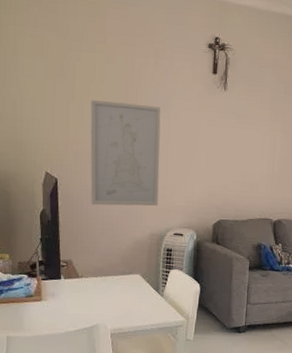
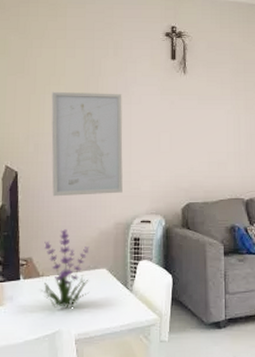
plant: none [80,236,125,307] -> present [40,229,90,309]

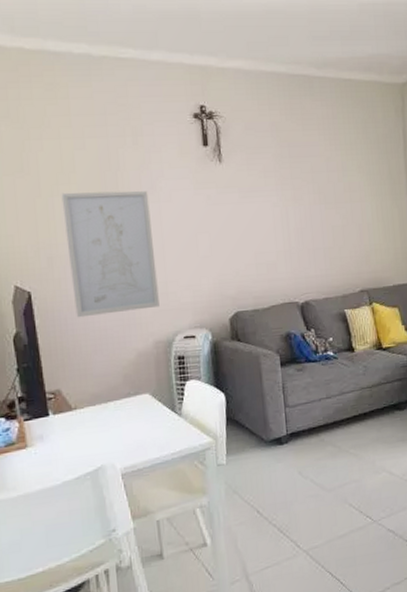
plant: present [40,229,90,309] -> none [73,354,133,442]

